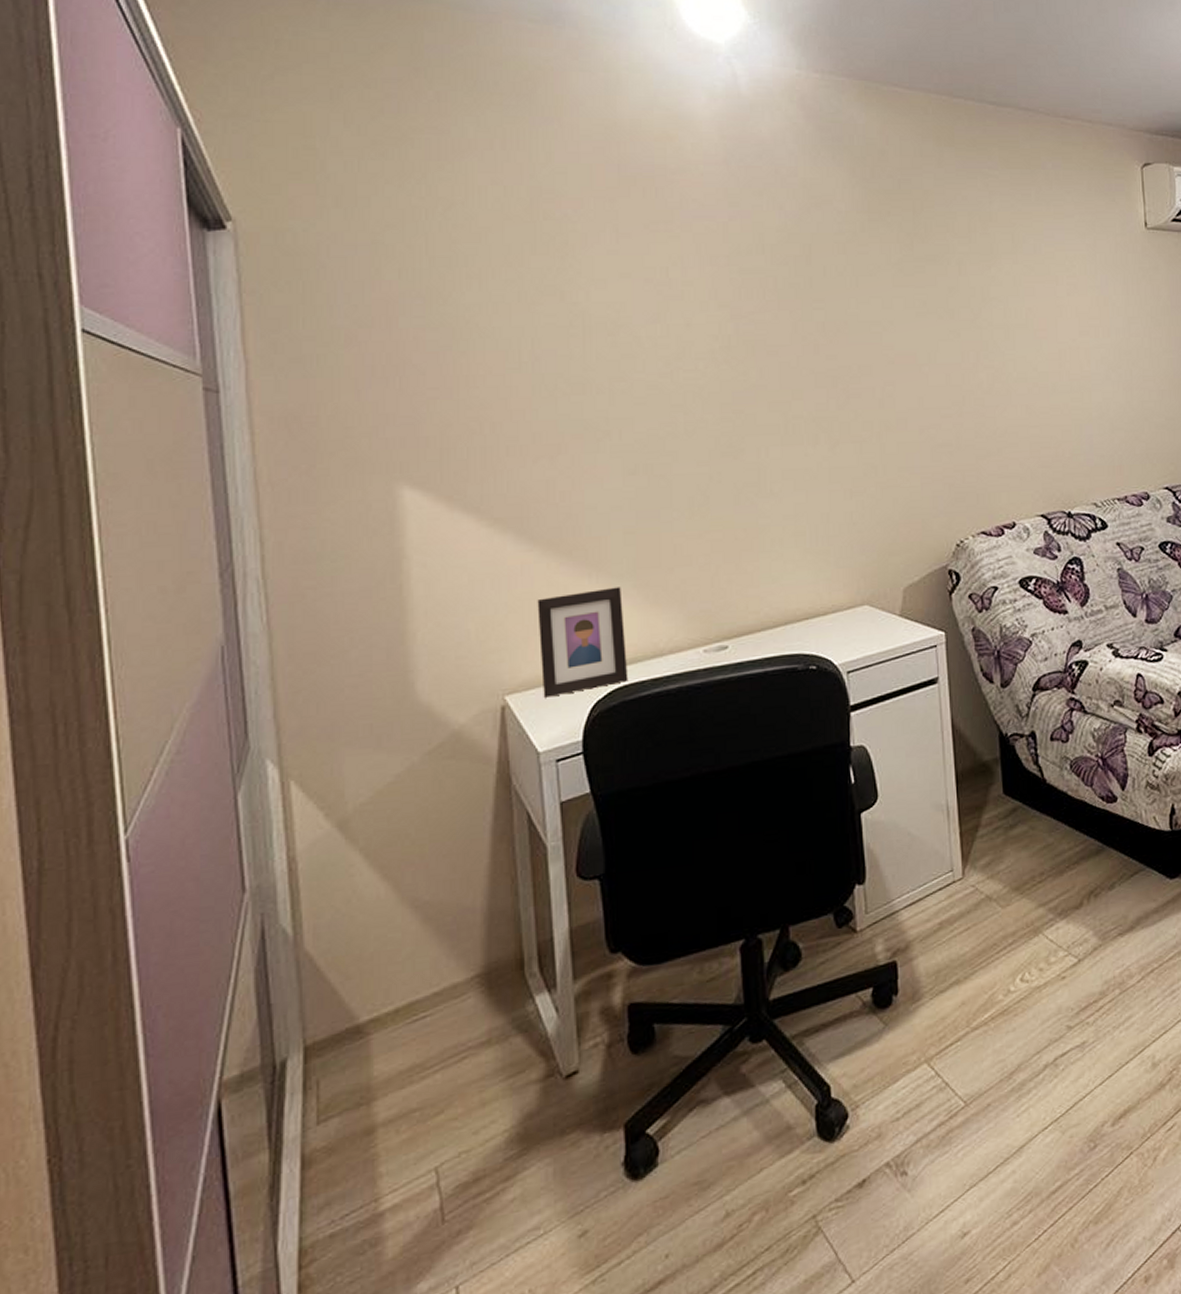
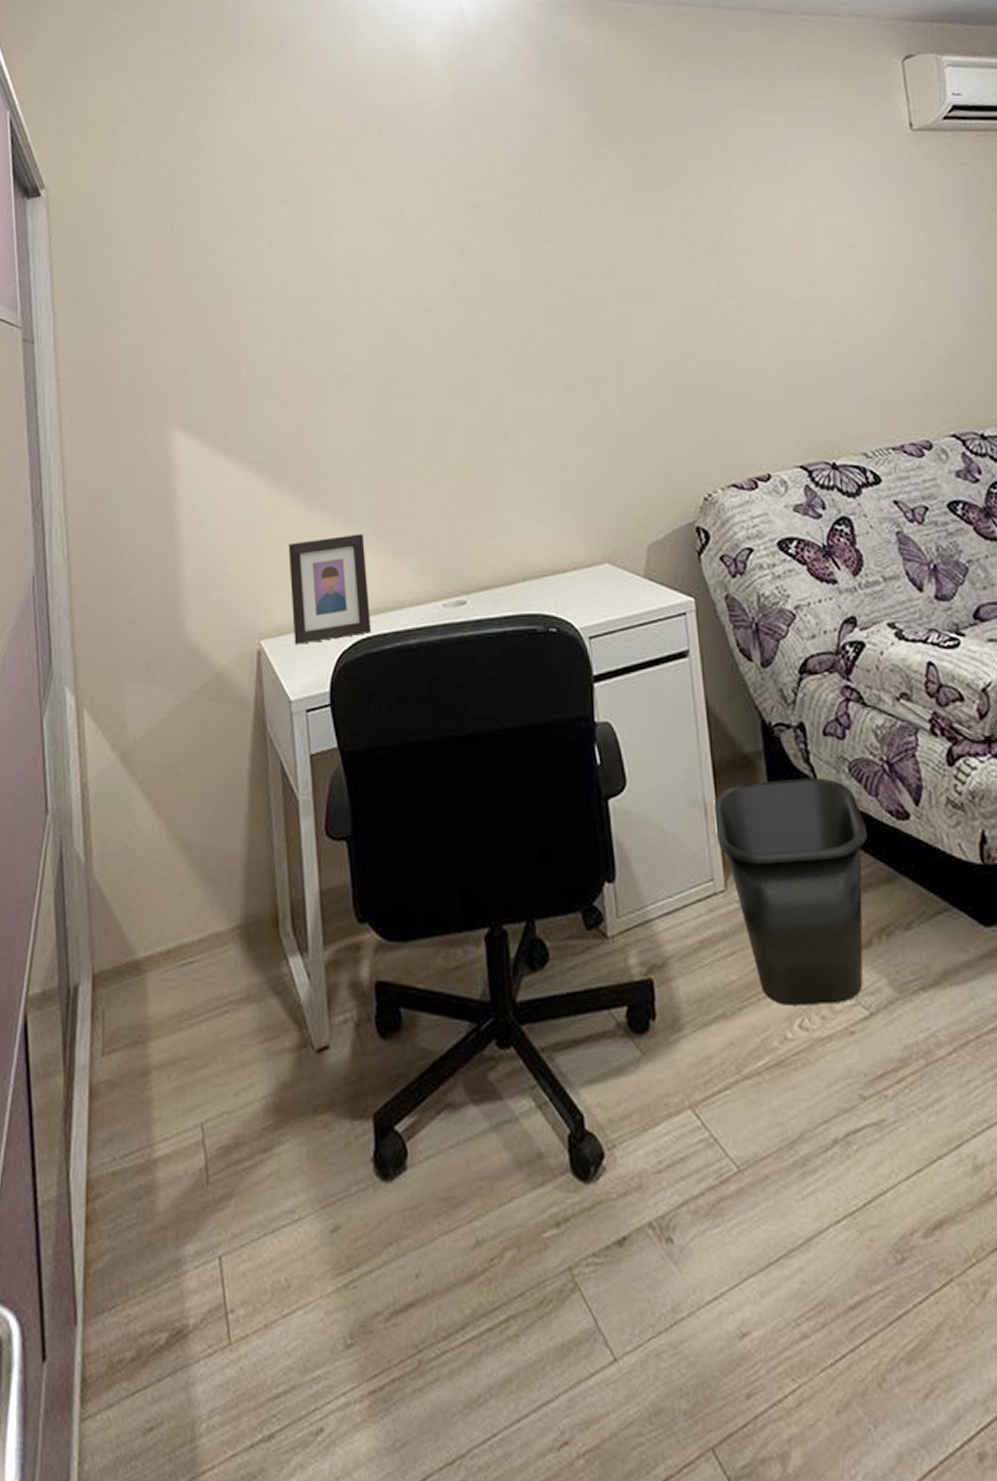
waste bin: none [956,775,1083,965] -> present [714,778,868,1006]

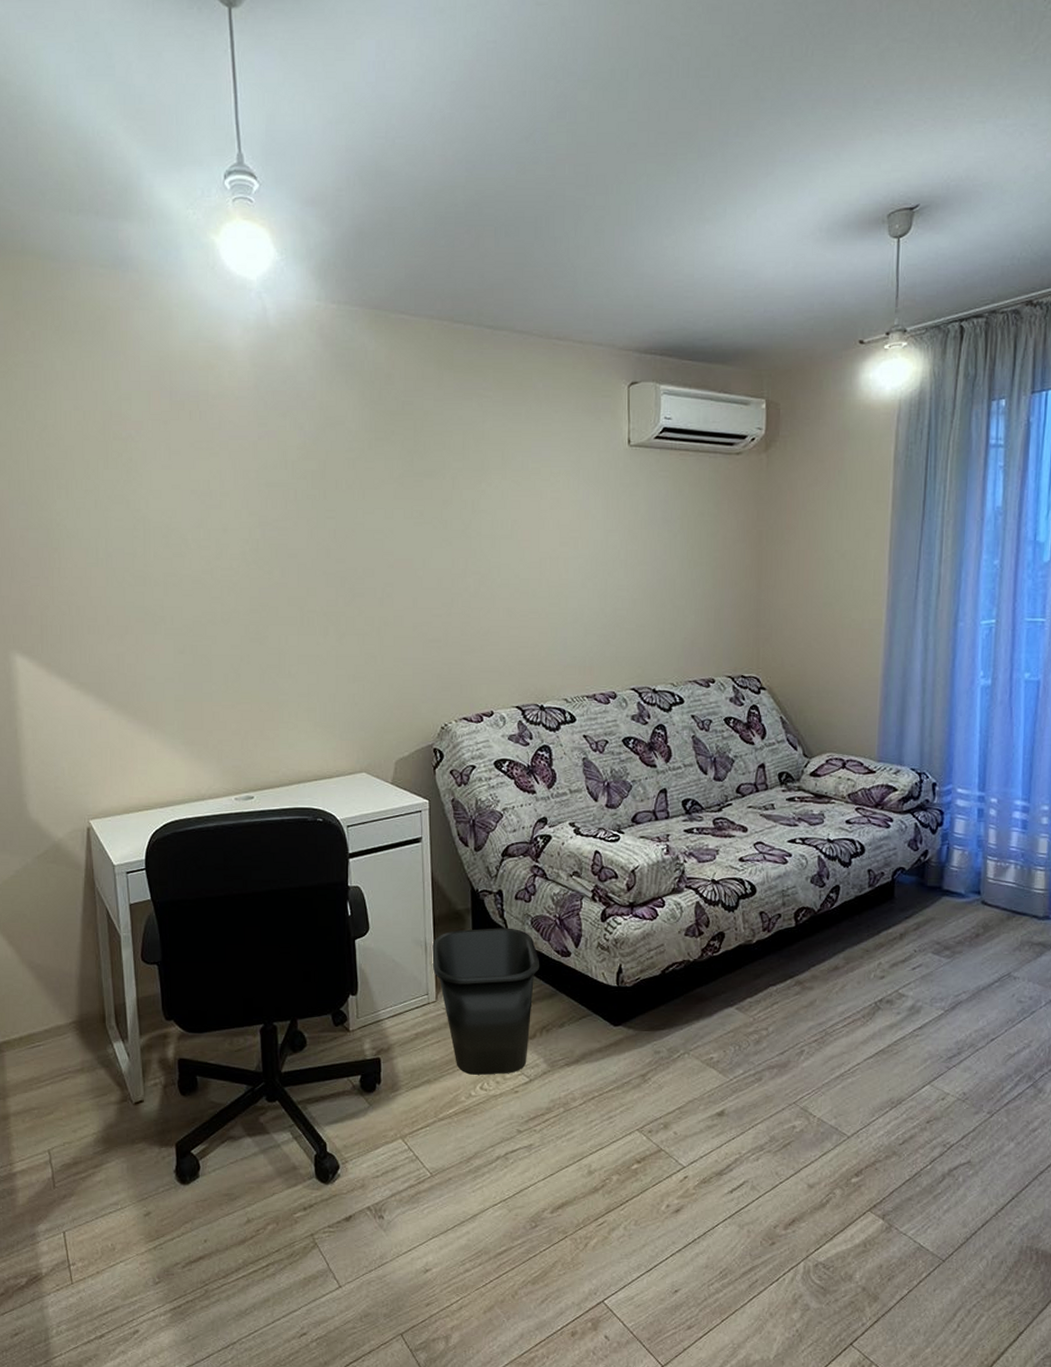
picture frame: present [288,534,372,645] -> none [112,743,179,824]

